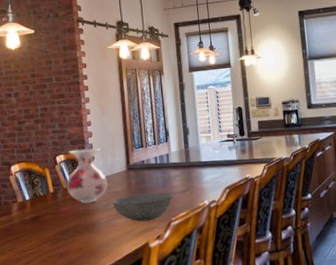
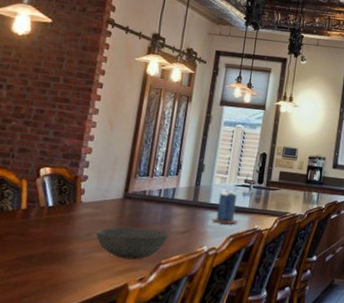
vase: present [66,148,108,204] -> none [44,165,98,229]
candle: none [205,146,230,178] -> present [210,188,238,225]

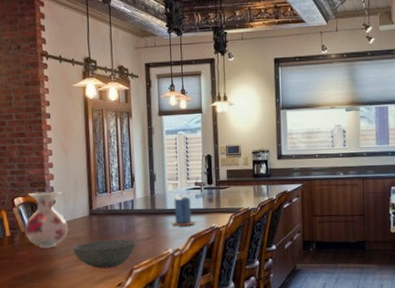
vase: none [44,165,98,229] -> present [24,191,69,248]

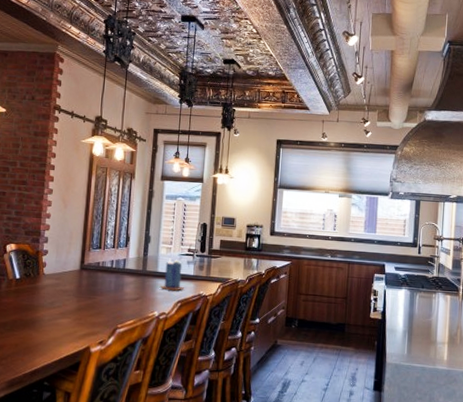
vase: present [24,191,69,248] -> none [12,241,58,298]
bowl: present [73,239,136,269] -> none [59,296,123,325]

